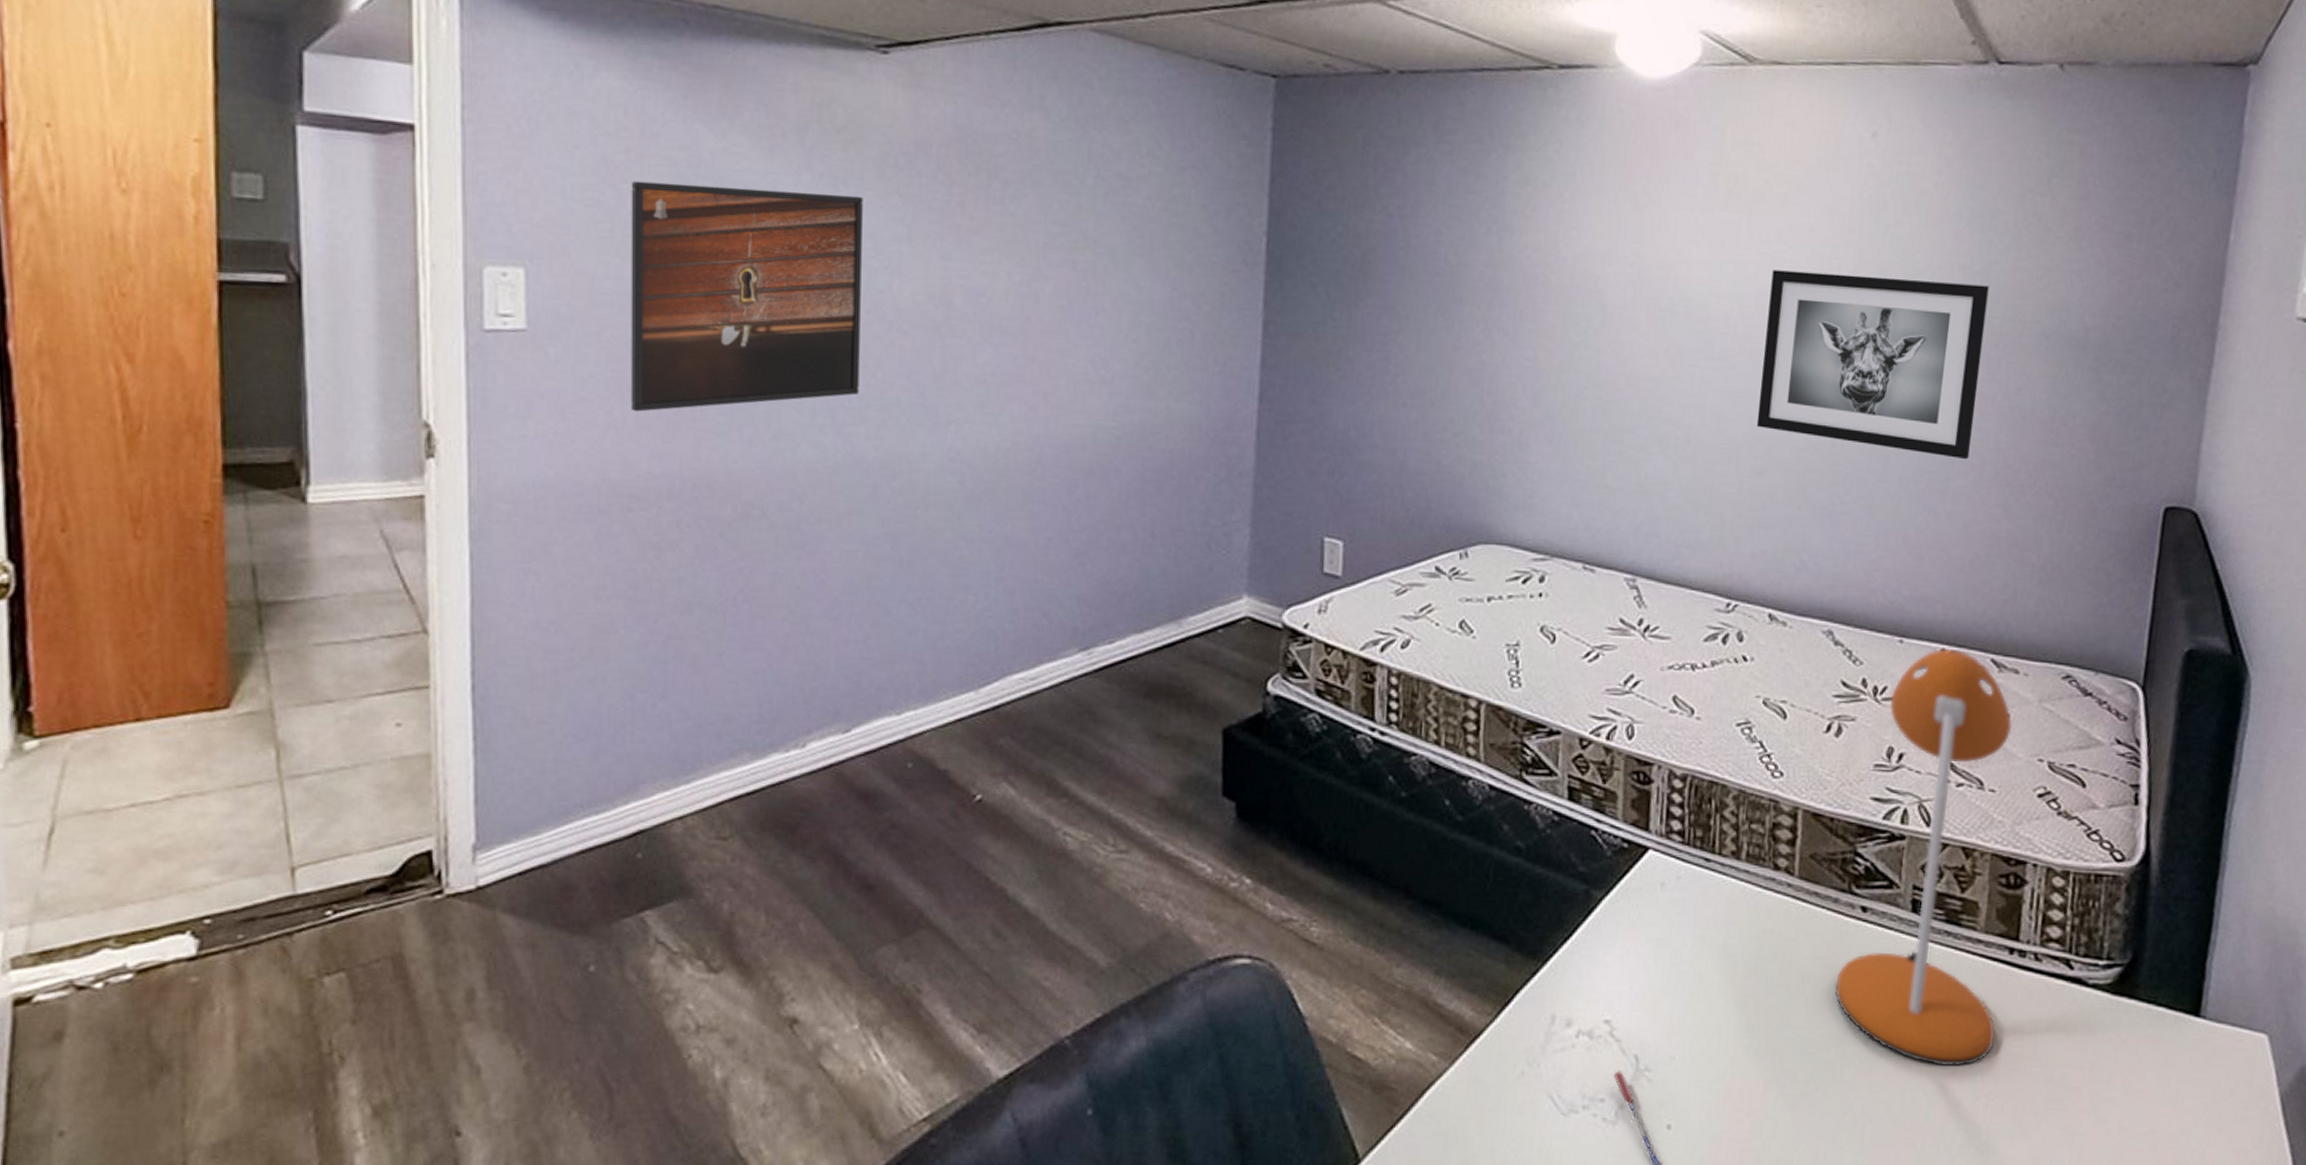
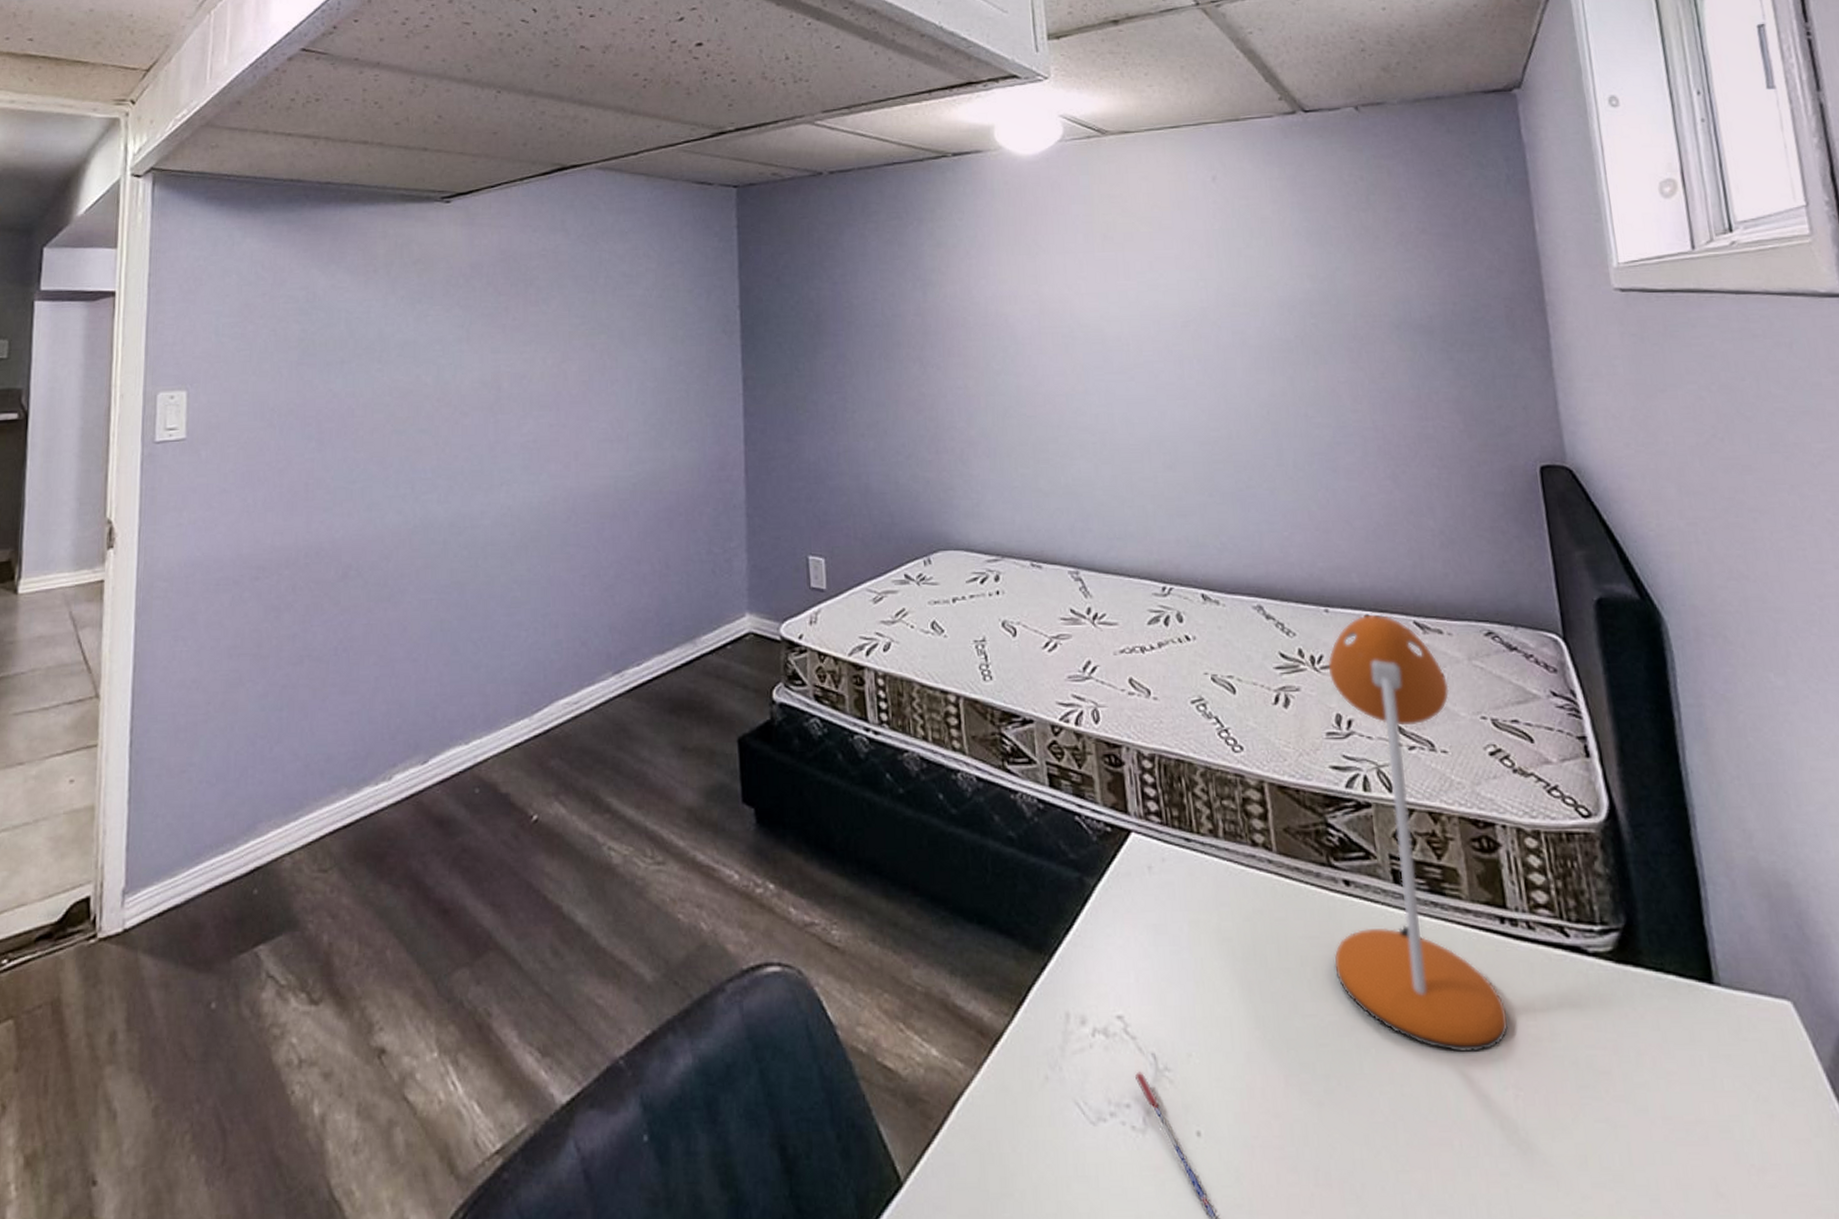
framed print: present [630,180,863,412] -> none [260,310,433,497]
wall art: present [1756,270,1989,460] -> none [1150,289,1352,440]

